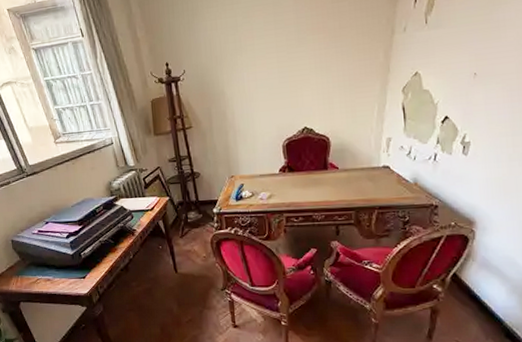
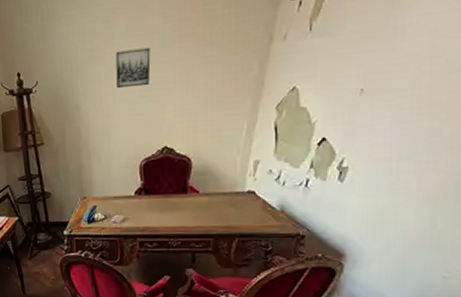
wall art: none [256,39,288,76] -> present [116,47,151,89]

